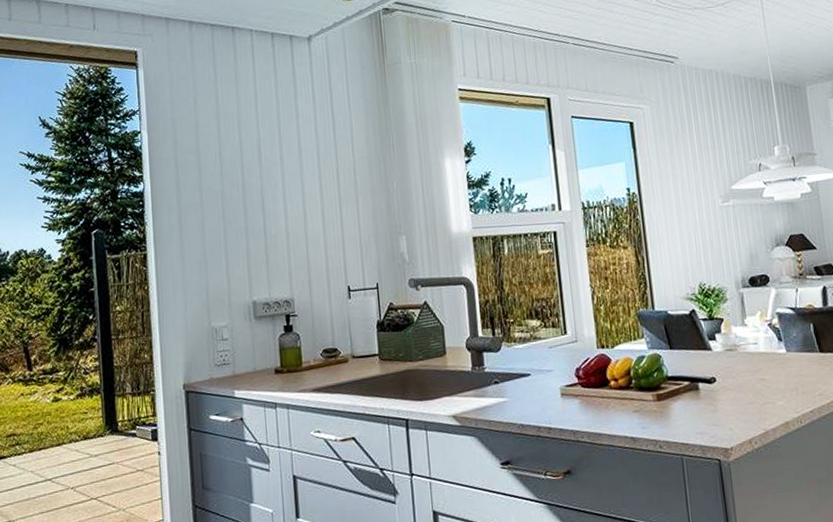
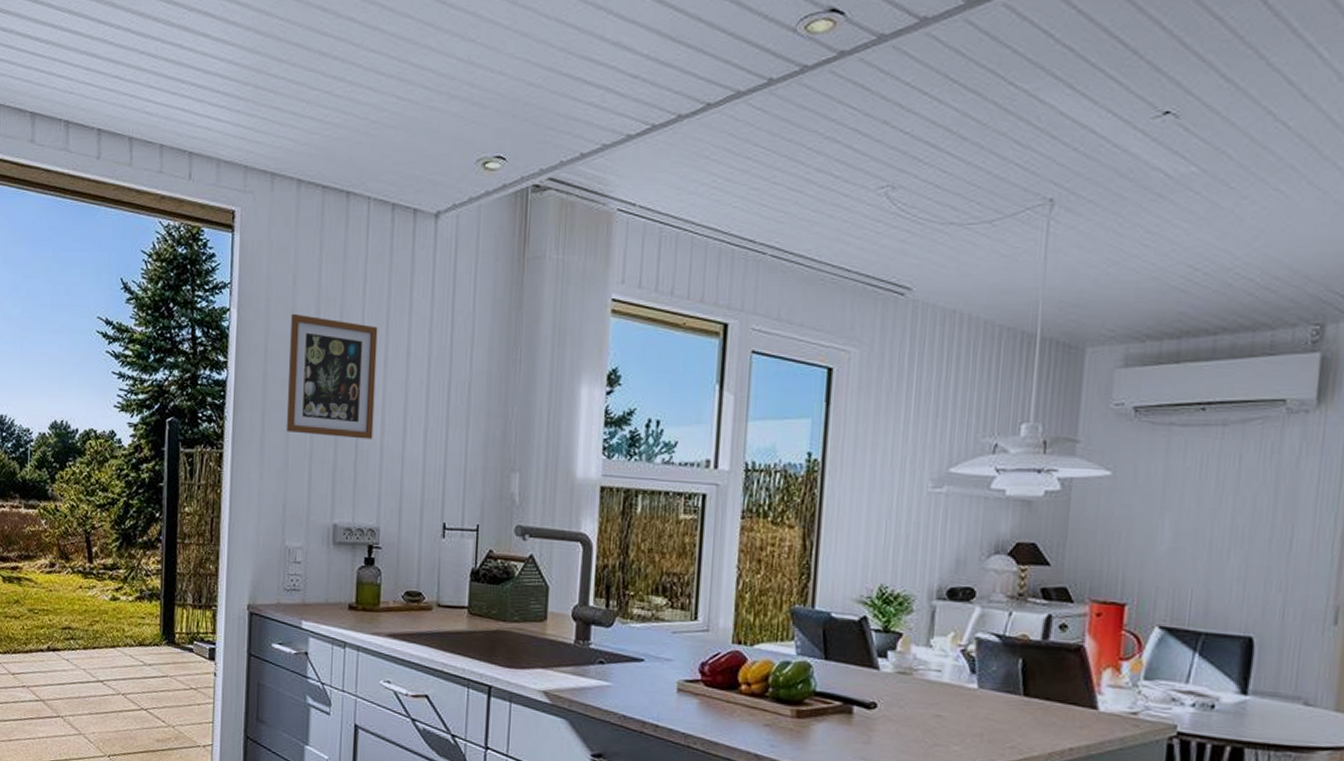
picture frame: none [196,129,279,229] -> present [287,313,378,439]

